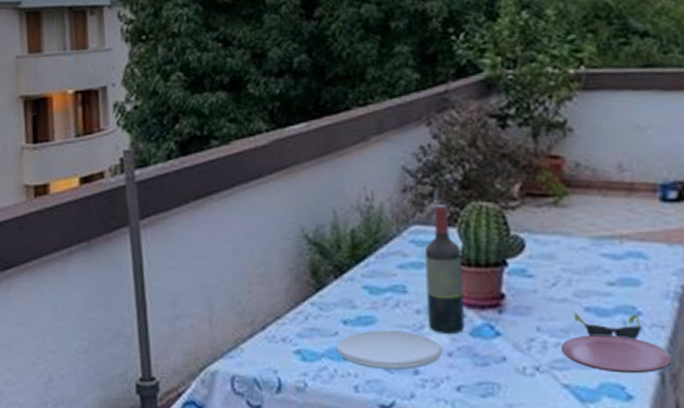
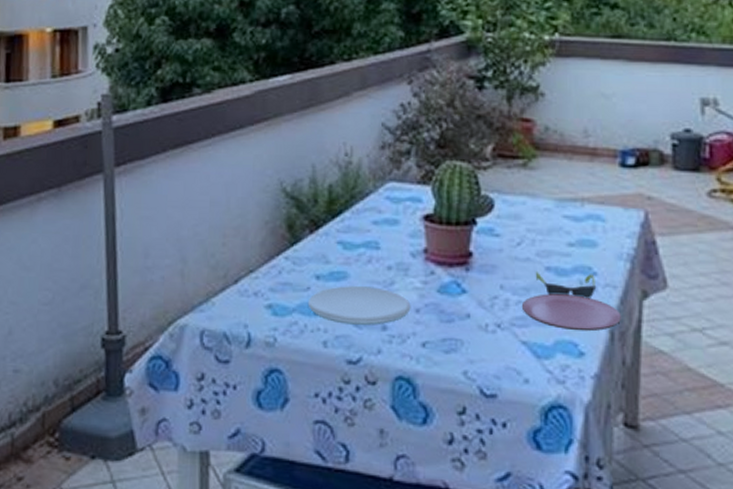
wine bottle: present [424,204,465,334] -> none [399,162,435,290]

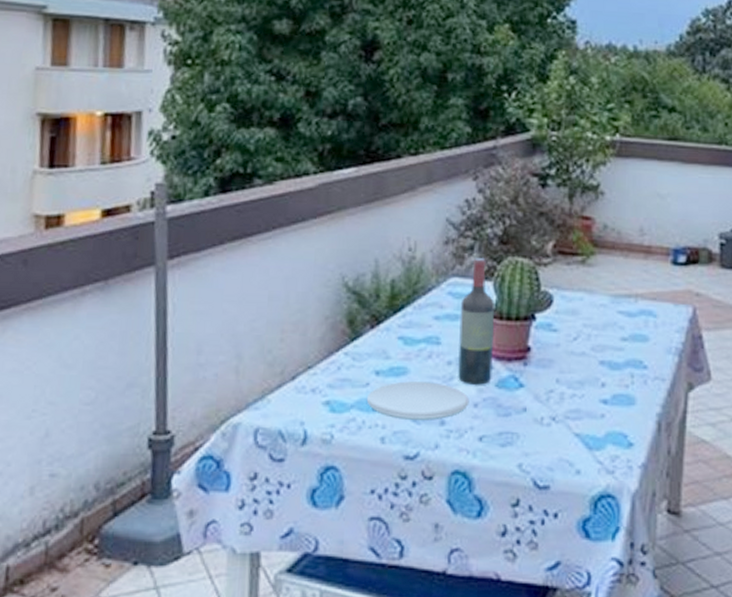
wine bottle: none [399,162,435,290] -> present [458,258,496,385]
plate: present [521,294,622,332] -> none [575,387,669,423]
sunglasses: present [535,270,597,300] -> none [589,364,647,392]

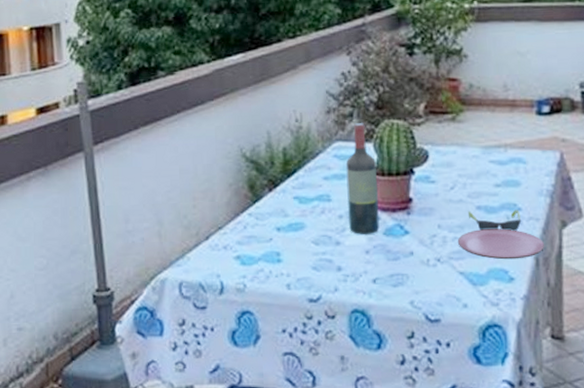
plate: present [366,381,470,420] -> none [271,234,362,268]
plate: none [575,387,669,423] -> present [457,228,545,260]
sunglasses: none [589,364,647,392] -> present [467,209,522,232]

